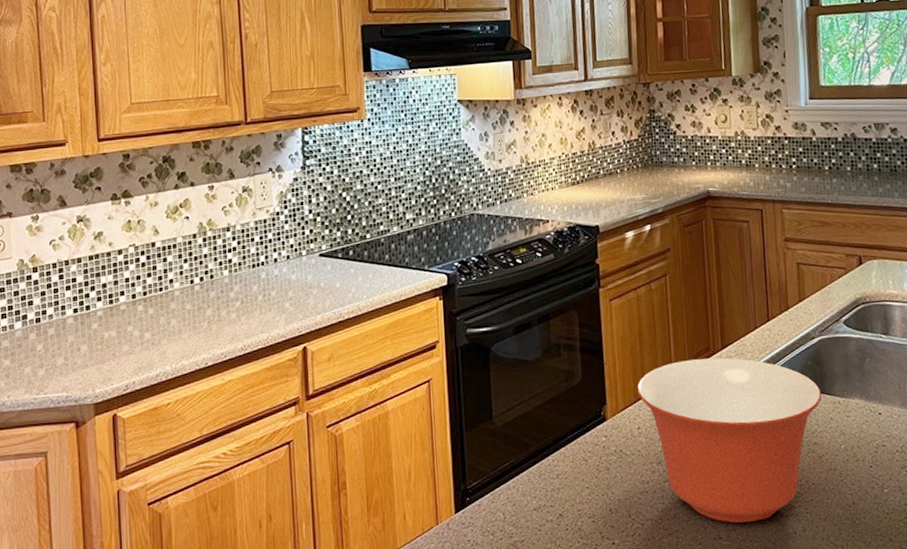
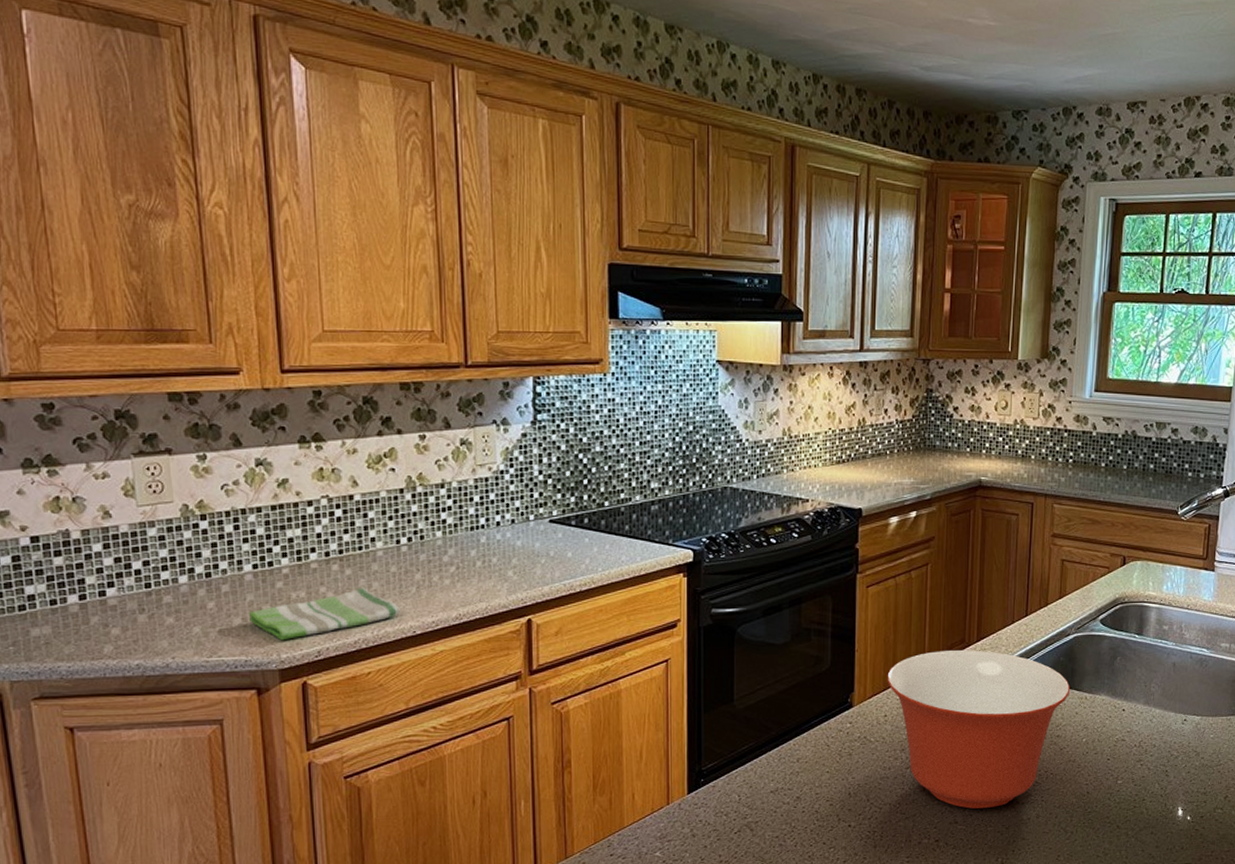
dish towel: none [69,325,194,377] -> present [248,588,400,641]

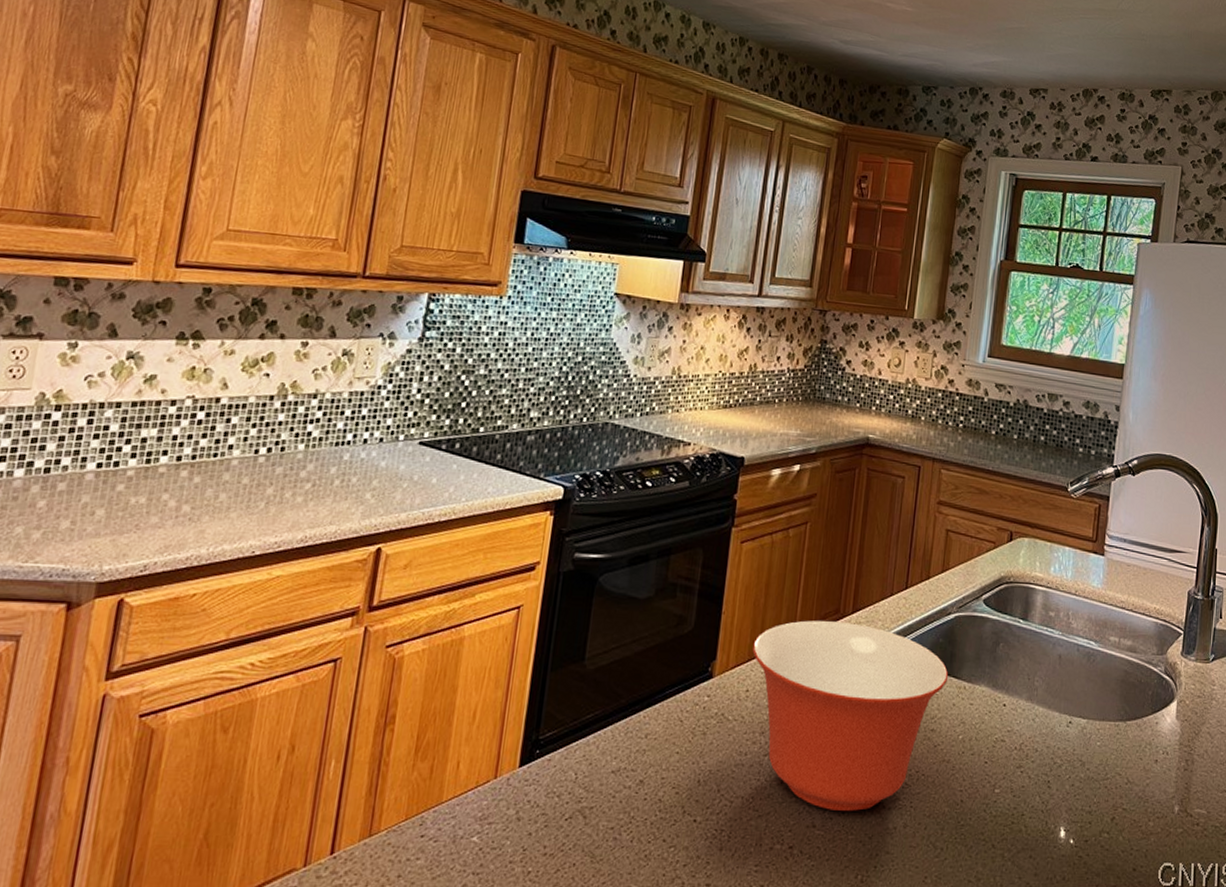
dish towel: present [248,588,400,641] -> none [77,498,243,551]

